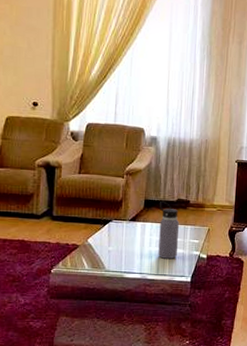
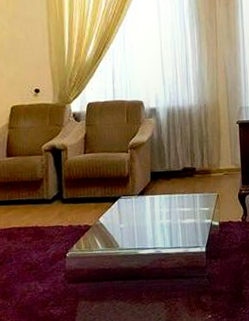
water bottle: present [158,200,180,259] -> none [165,171,189,231]

